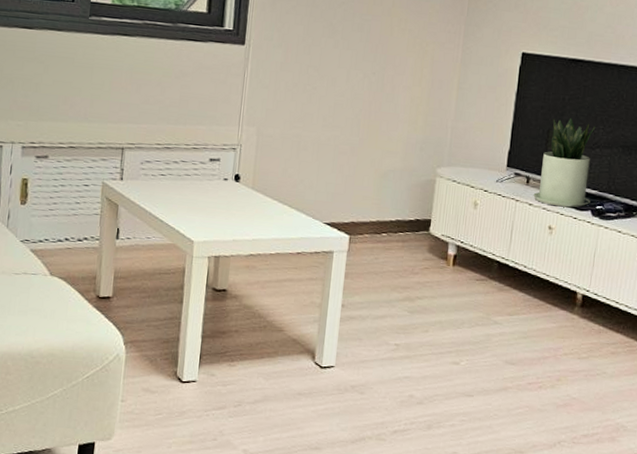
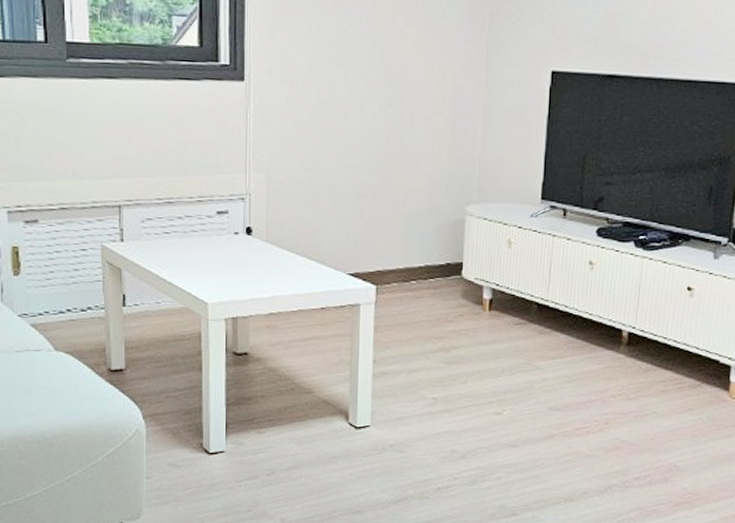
planter: present [533,117,596,208] -> none [571,140,635,240]

